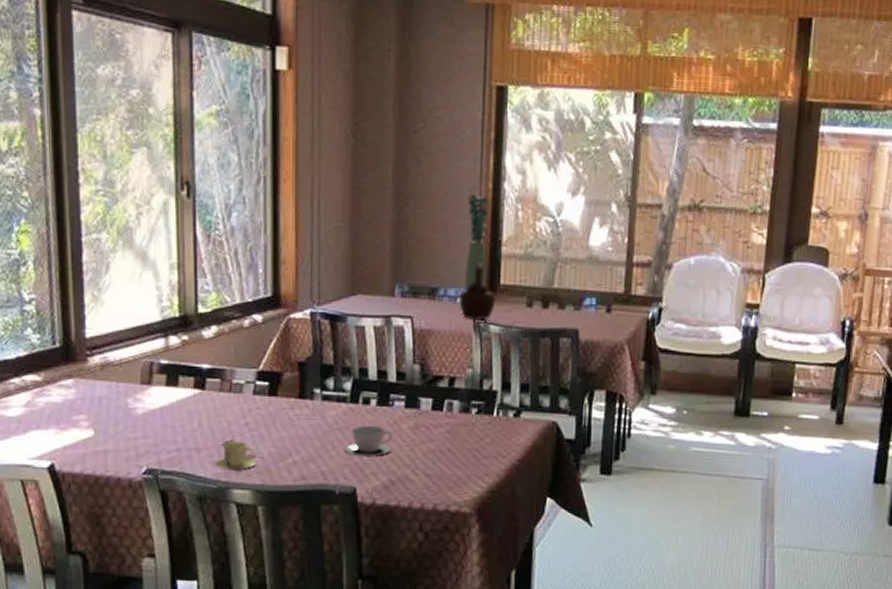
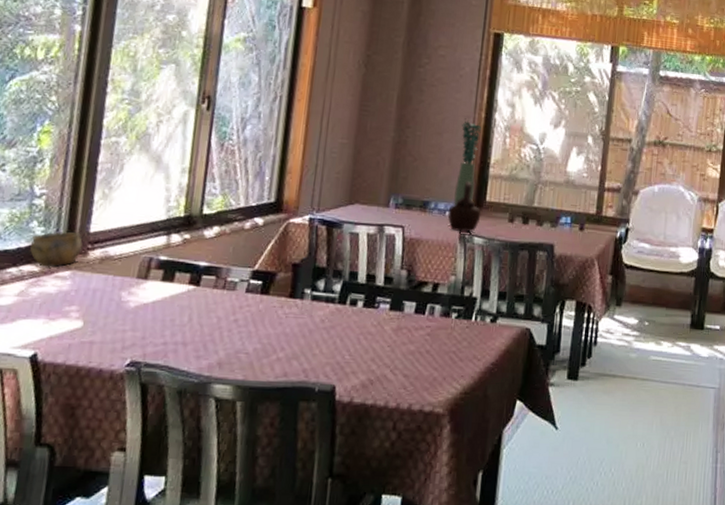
ceramic bowl: none [29,338,80,375] -> present [30,232,82,266]
cup and saucer: present [215,442,256,471] -> none [199,337,241,366]
teacup: present [345,426,393,456] -> none [328,326,376,356]

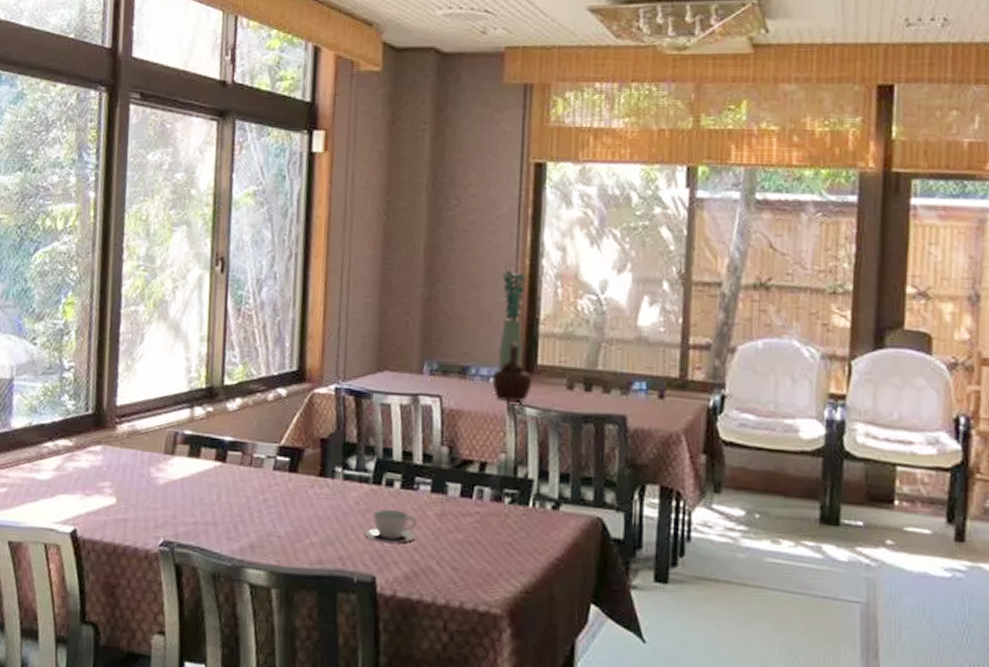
ceramic bowl: present [30,232,82,266] -> none [64,405,110,441]
teacup: none [328,326,376,356] -> present [365,509,417,543]

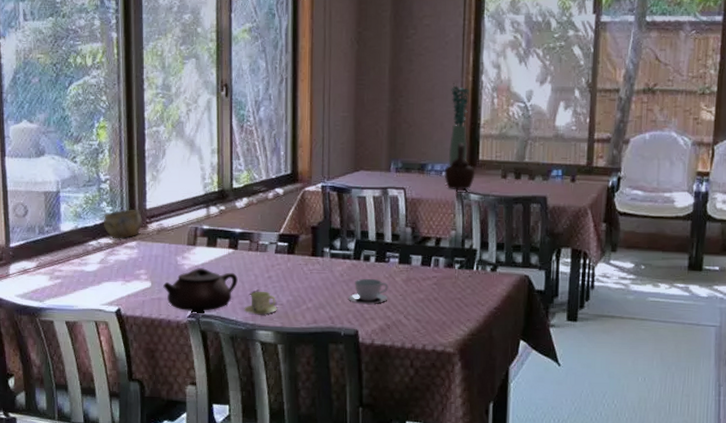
ceramic bowl: none [64,405,110,441] -> present [104,210,142,238]
teapot: none [131,483,225,540] -> present [163,268,238,312]
cup and saucer: none [230,518,273,549] -> present [244,292,277,315]

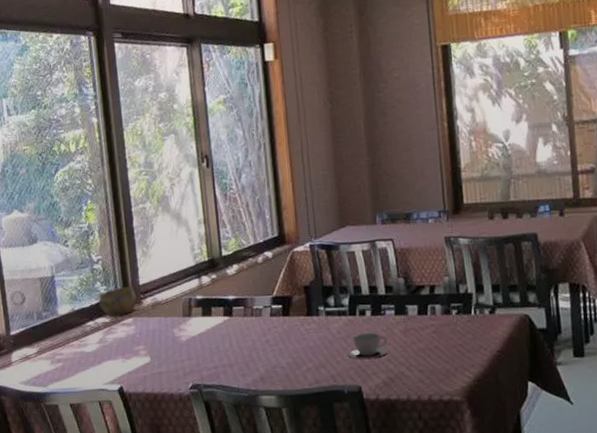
teapot: present [163,268,238,312] -> none [163,338,236,383]
cup and saucer: present [244,292,277,315] -> none [245,356,278,380]
teapot: present [444,142,475,191] -> none [430,188,462,236]
vase: present [449,83,470,166] -> none [428,131,451,213]

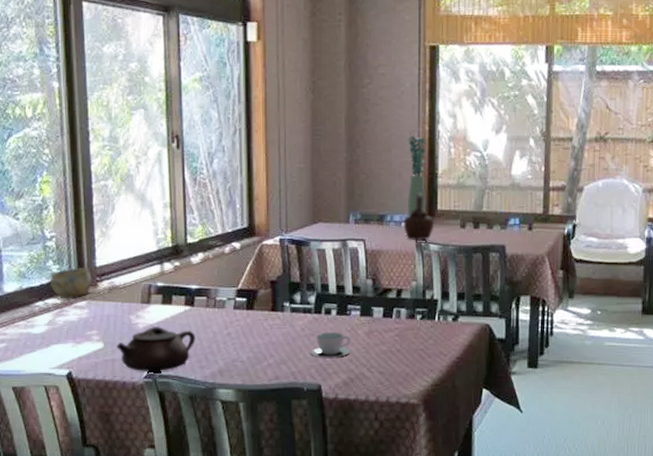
teapot: none [163,338,236,383] -> present [117,327,195,372]
vase: none [428,131,451,213] -> present [408,133,426,217]
teapot: none [430,188,462,236] -> present [403,192,434,241]

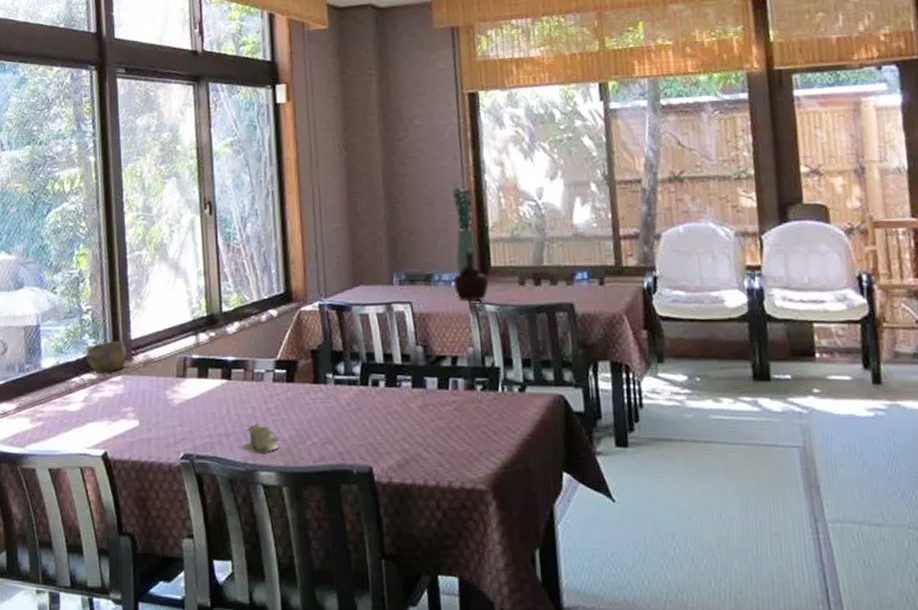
teapot: present [117,327,195,372] -> none [152,402,234,453]
cup and saucer: none [203,349,237,373] -> present [242,427,279,453]
teacup: present [311,333,351,358] -> none [359,407,404,436]

